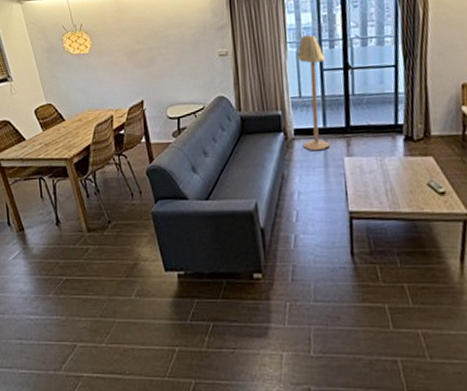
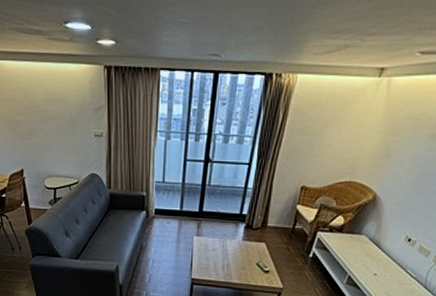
floor lamp: present [297,34,330,151] -> none [161,125,190,229]

